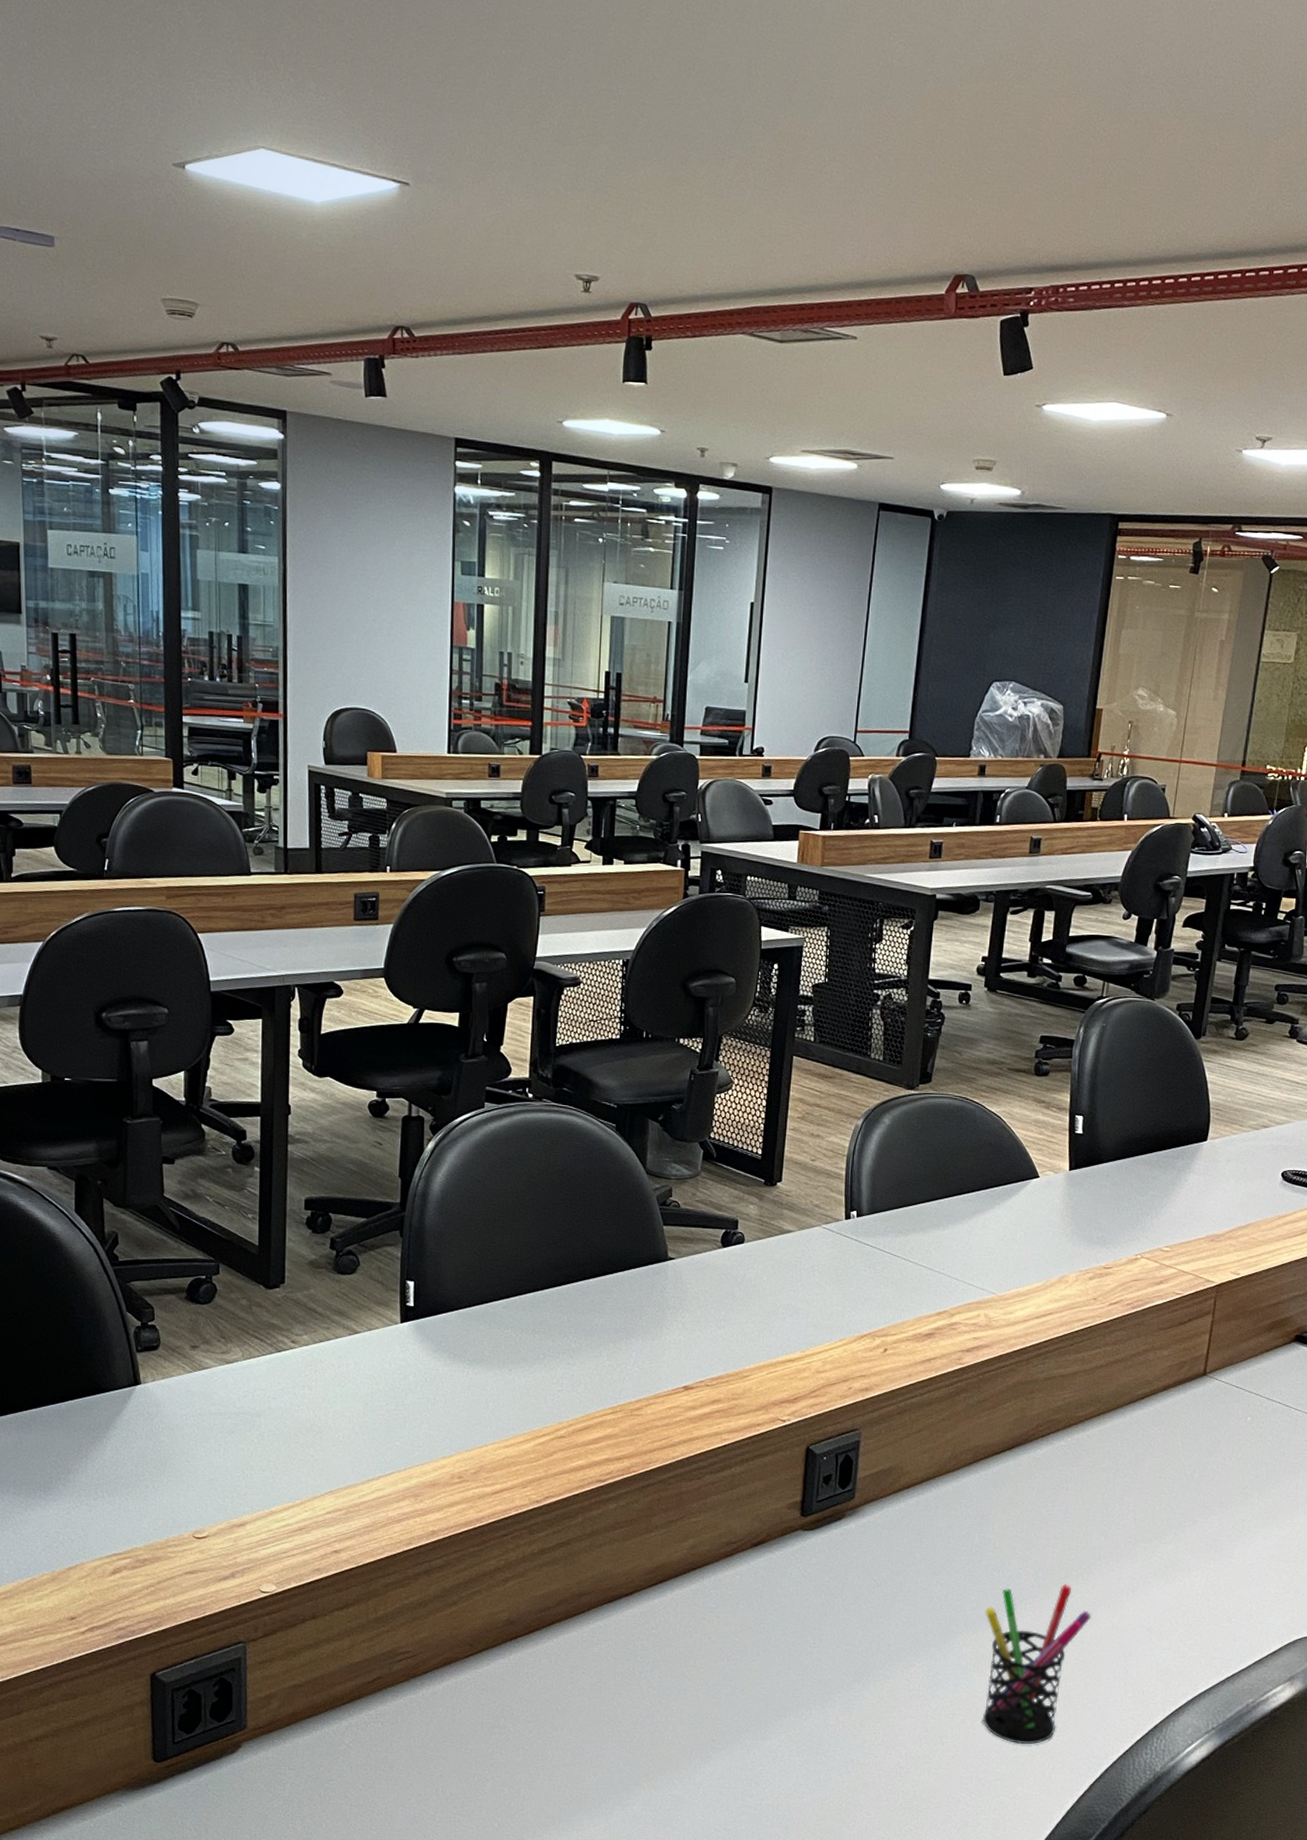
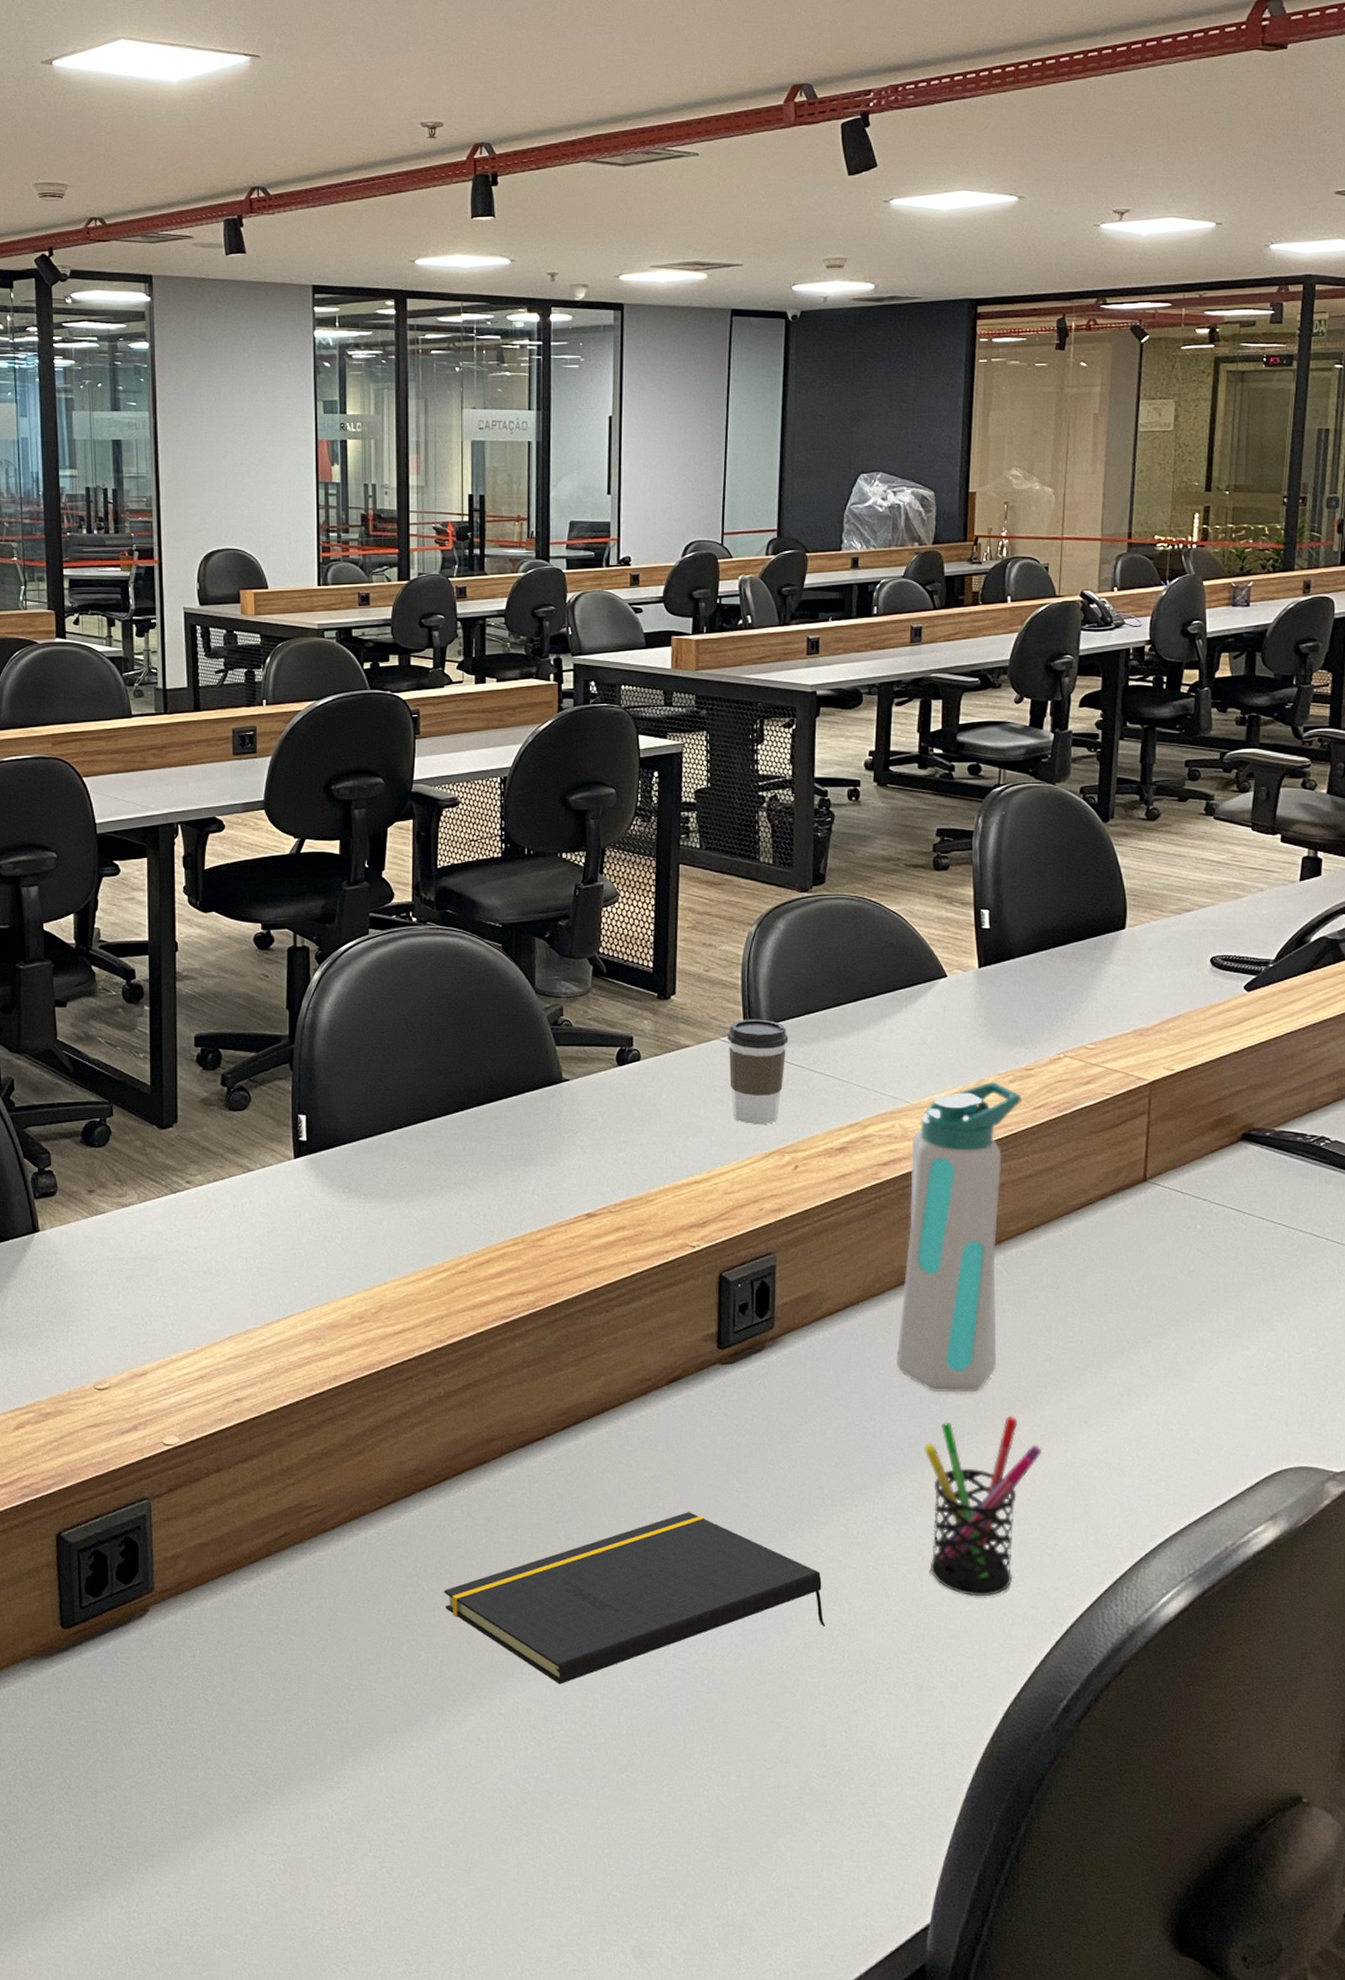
notepad: none [529,1664,883,1818] -> present [444,1512,825,1684]
coffee cup: none [828,1208,887,1309] -> present [728,1019,789,1124]
water bottle: none [966,1277,1100,1562] -> present [896,1081,1022,1393]

